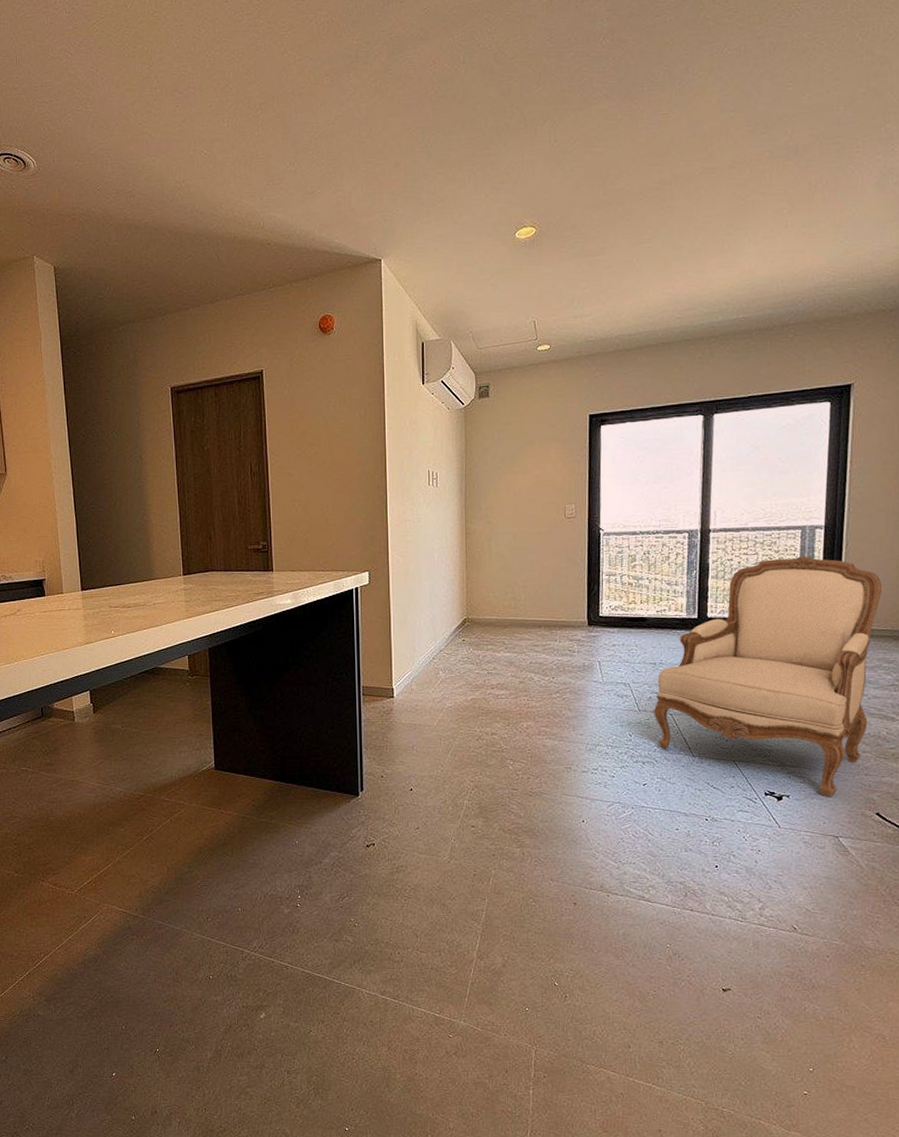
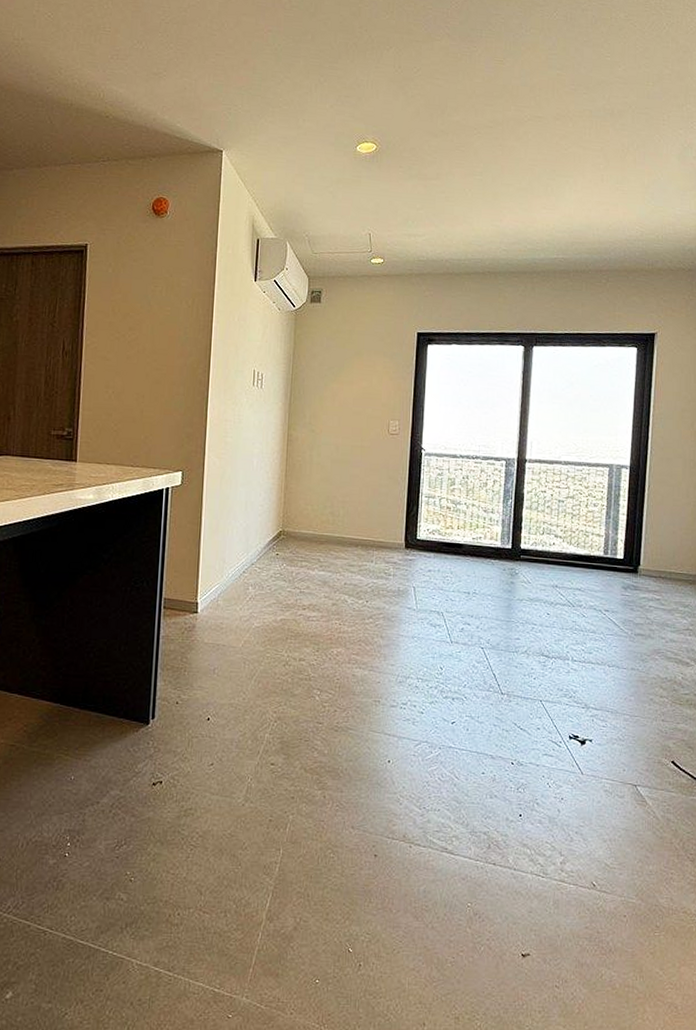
armchair: present [653,556,883,797] -> none [465,494,680,743]

